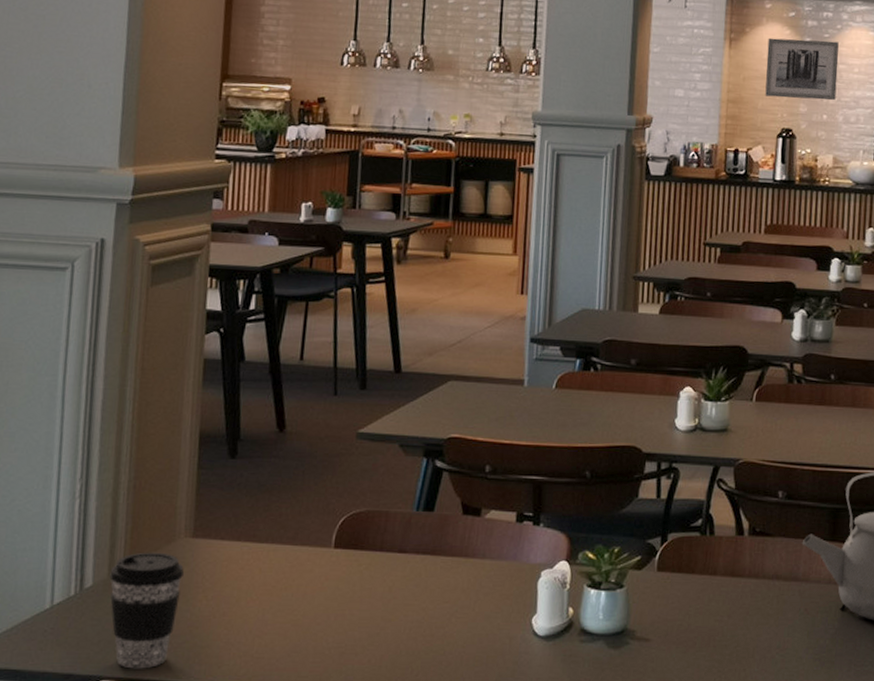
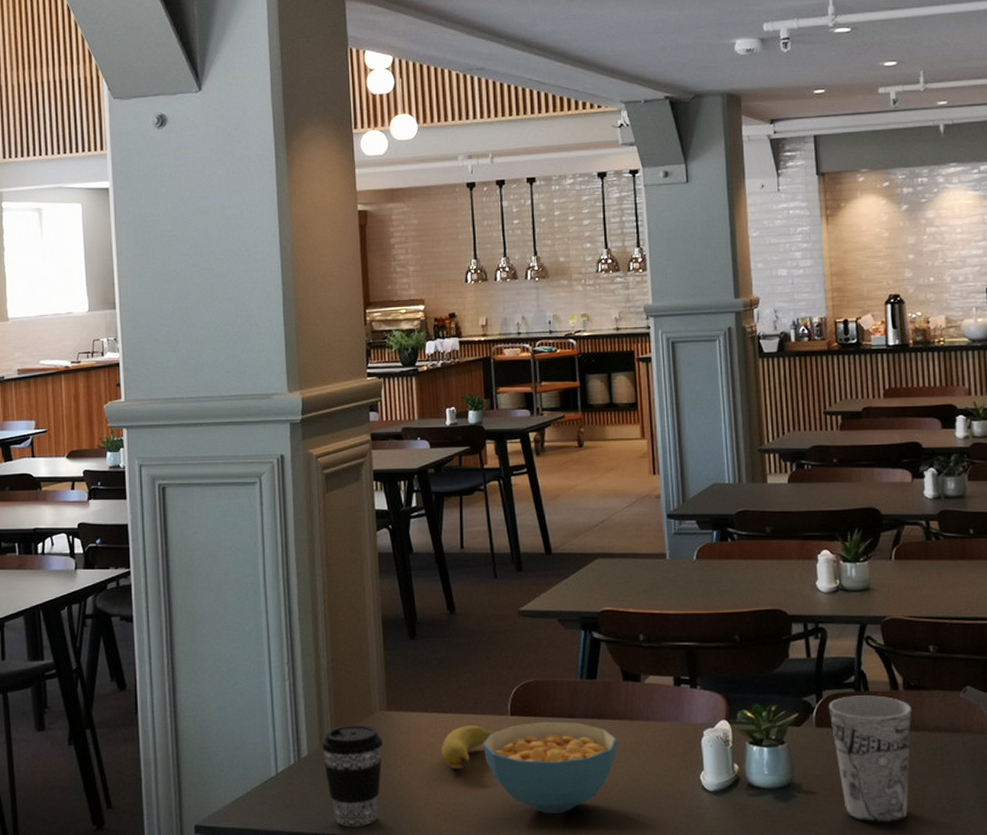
banana: none [250,558,316,605] -> present [441,726,496,769]
cereal bowl: none [299,556,449,657] -> present [483,721,617,813]
cup: none [672,540,754,673] -> present [828,695,912,823]
wall art: present [765,38,839,101] -> none [864,205,941,266]

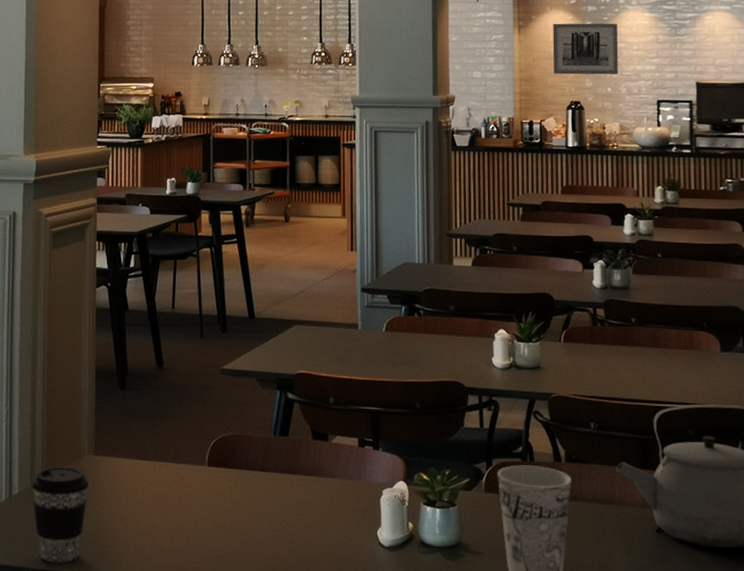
banana: present [441,726,496,769] -> none [141,473,193,513]
cereal bowl: present [483,721,617,813] -> none [180,473,304,560]
wall art: none [864,205,941,266] -> present [552,23,618,75]

